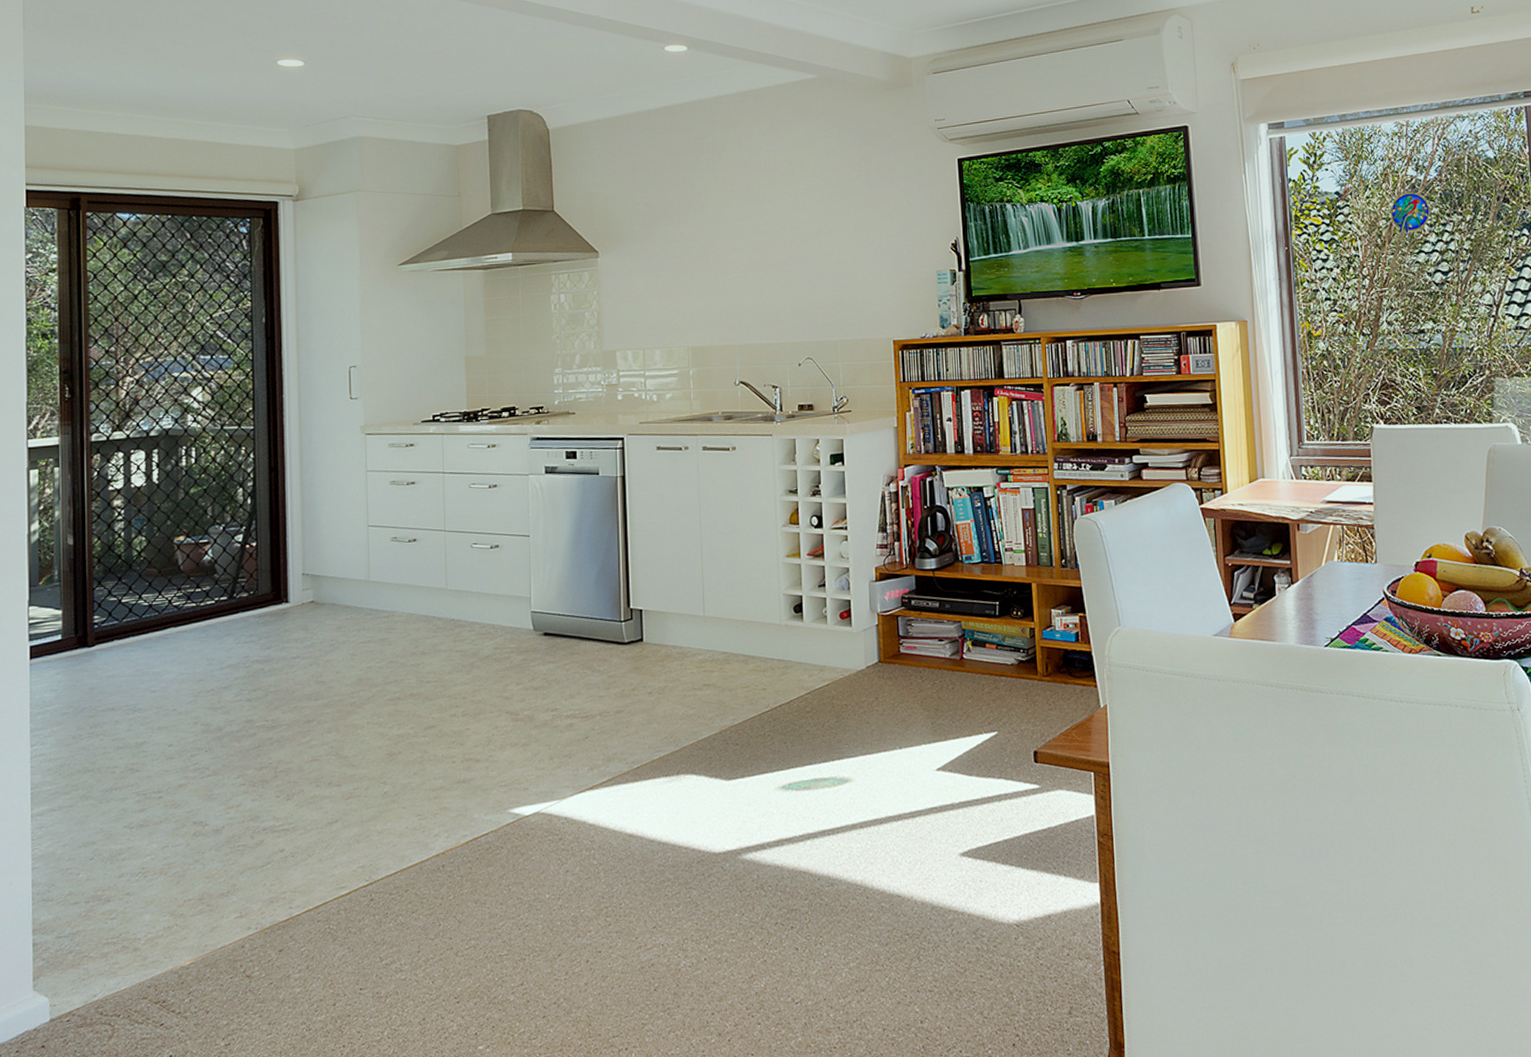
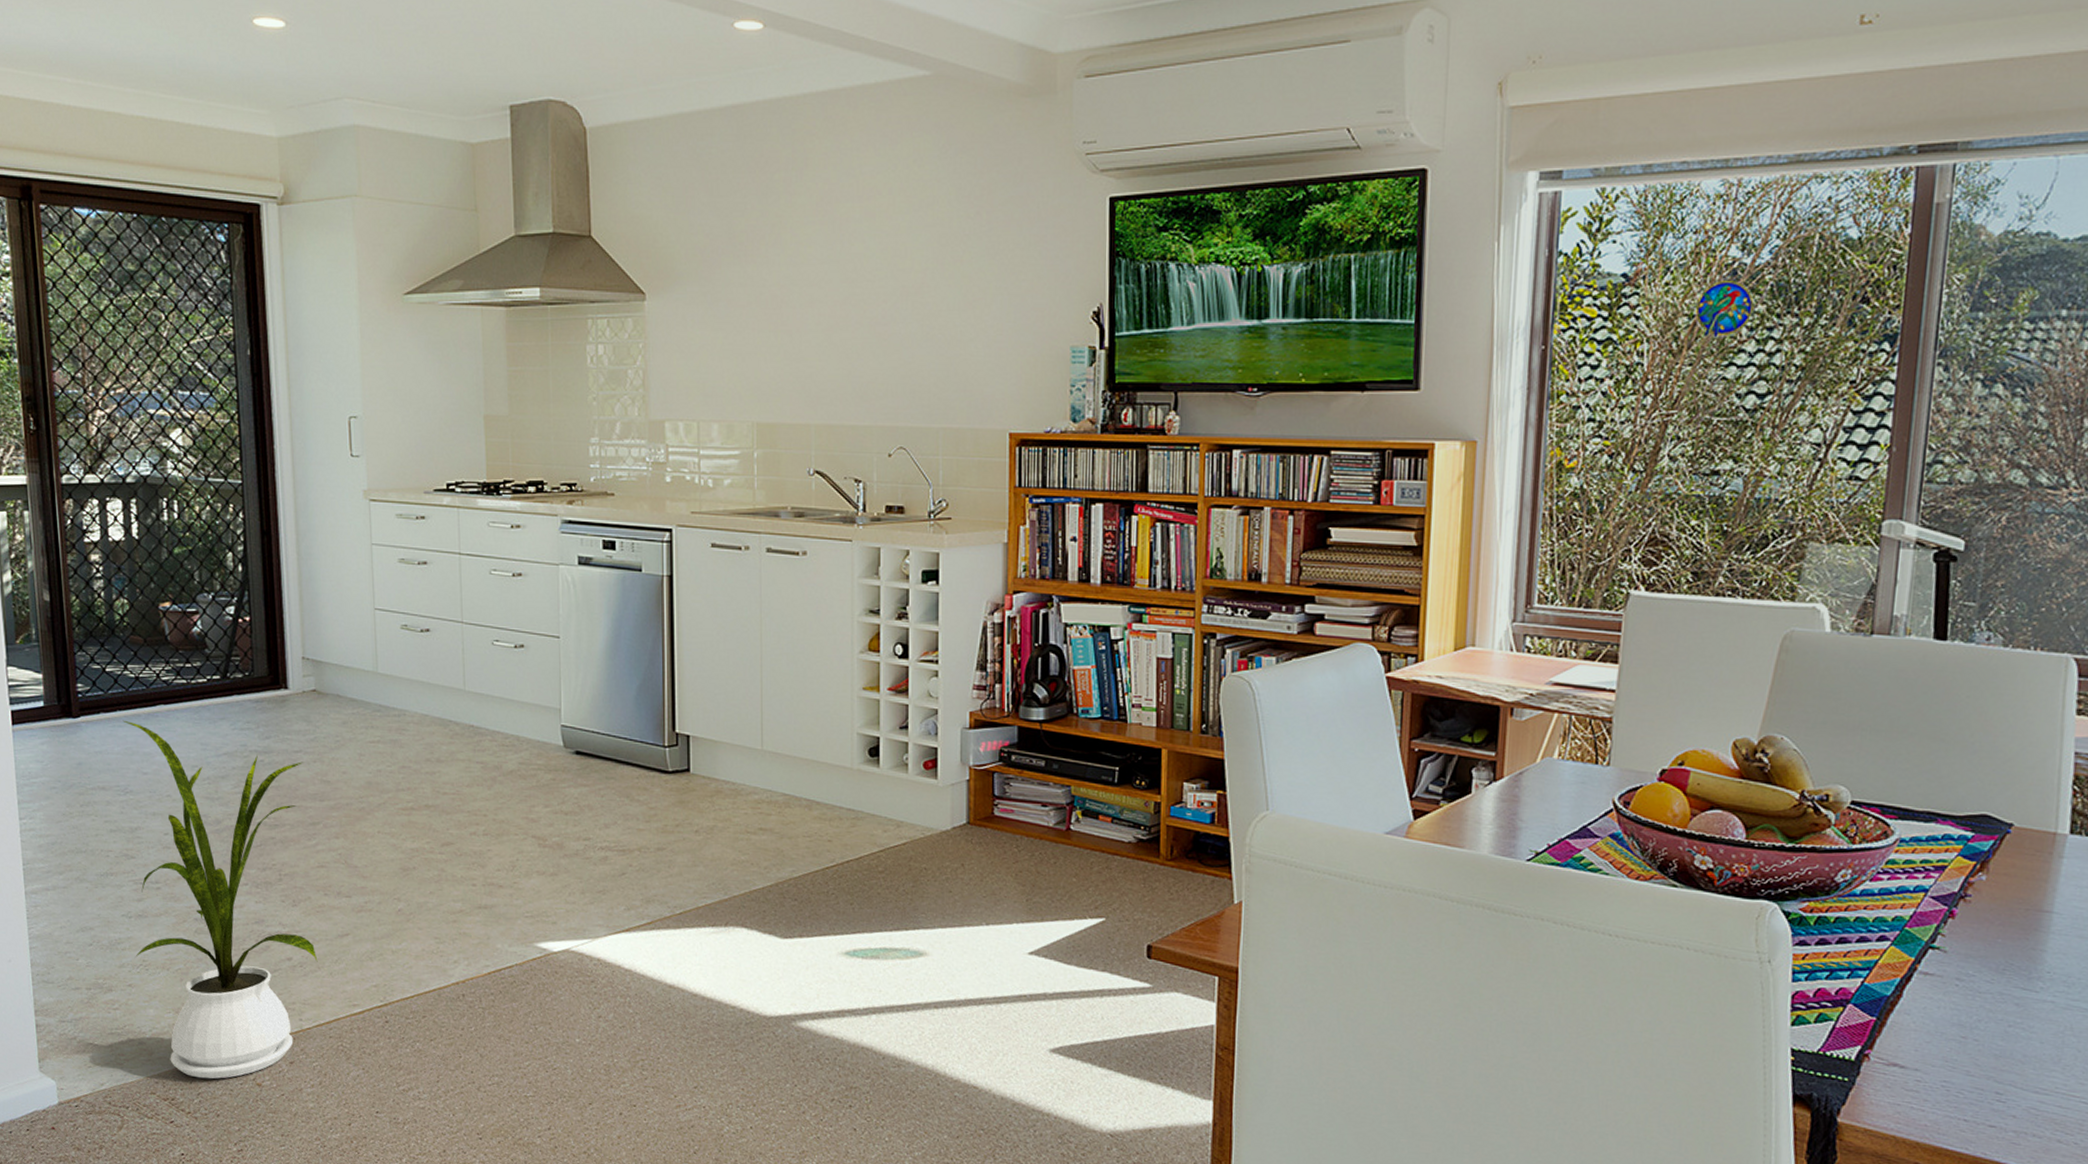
house plant: none [134,644,309,977] -> present [122,720,318,1080]

